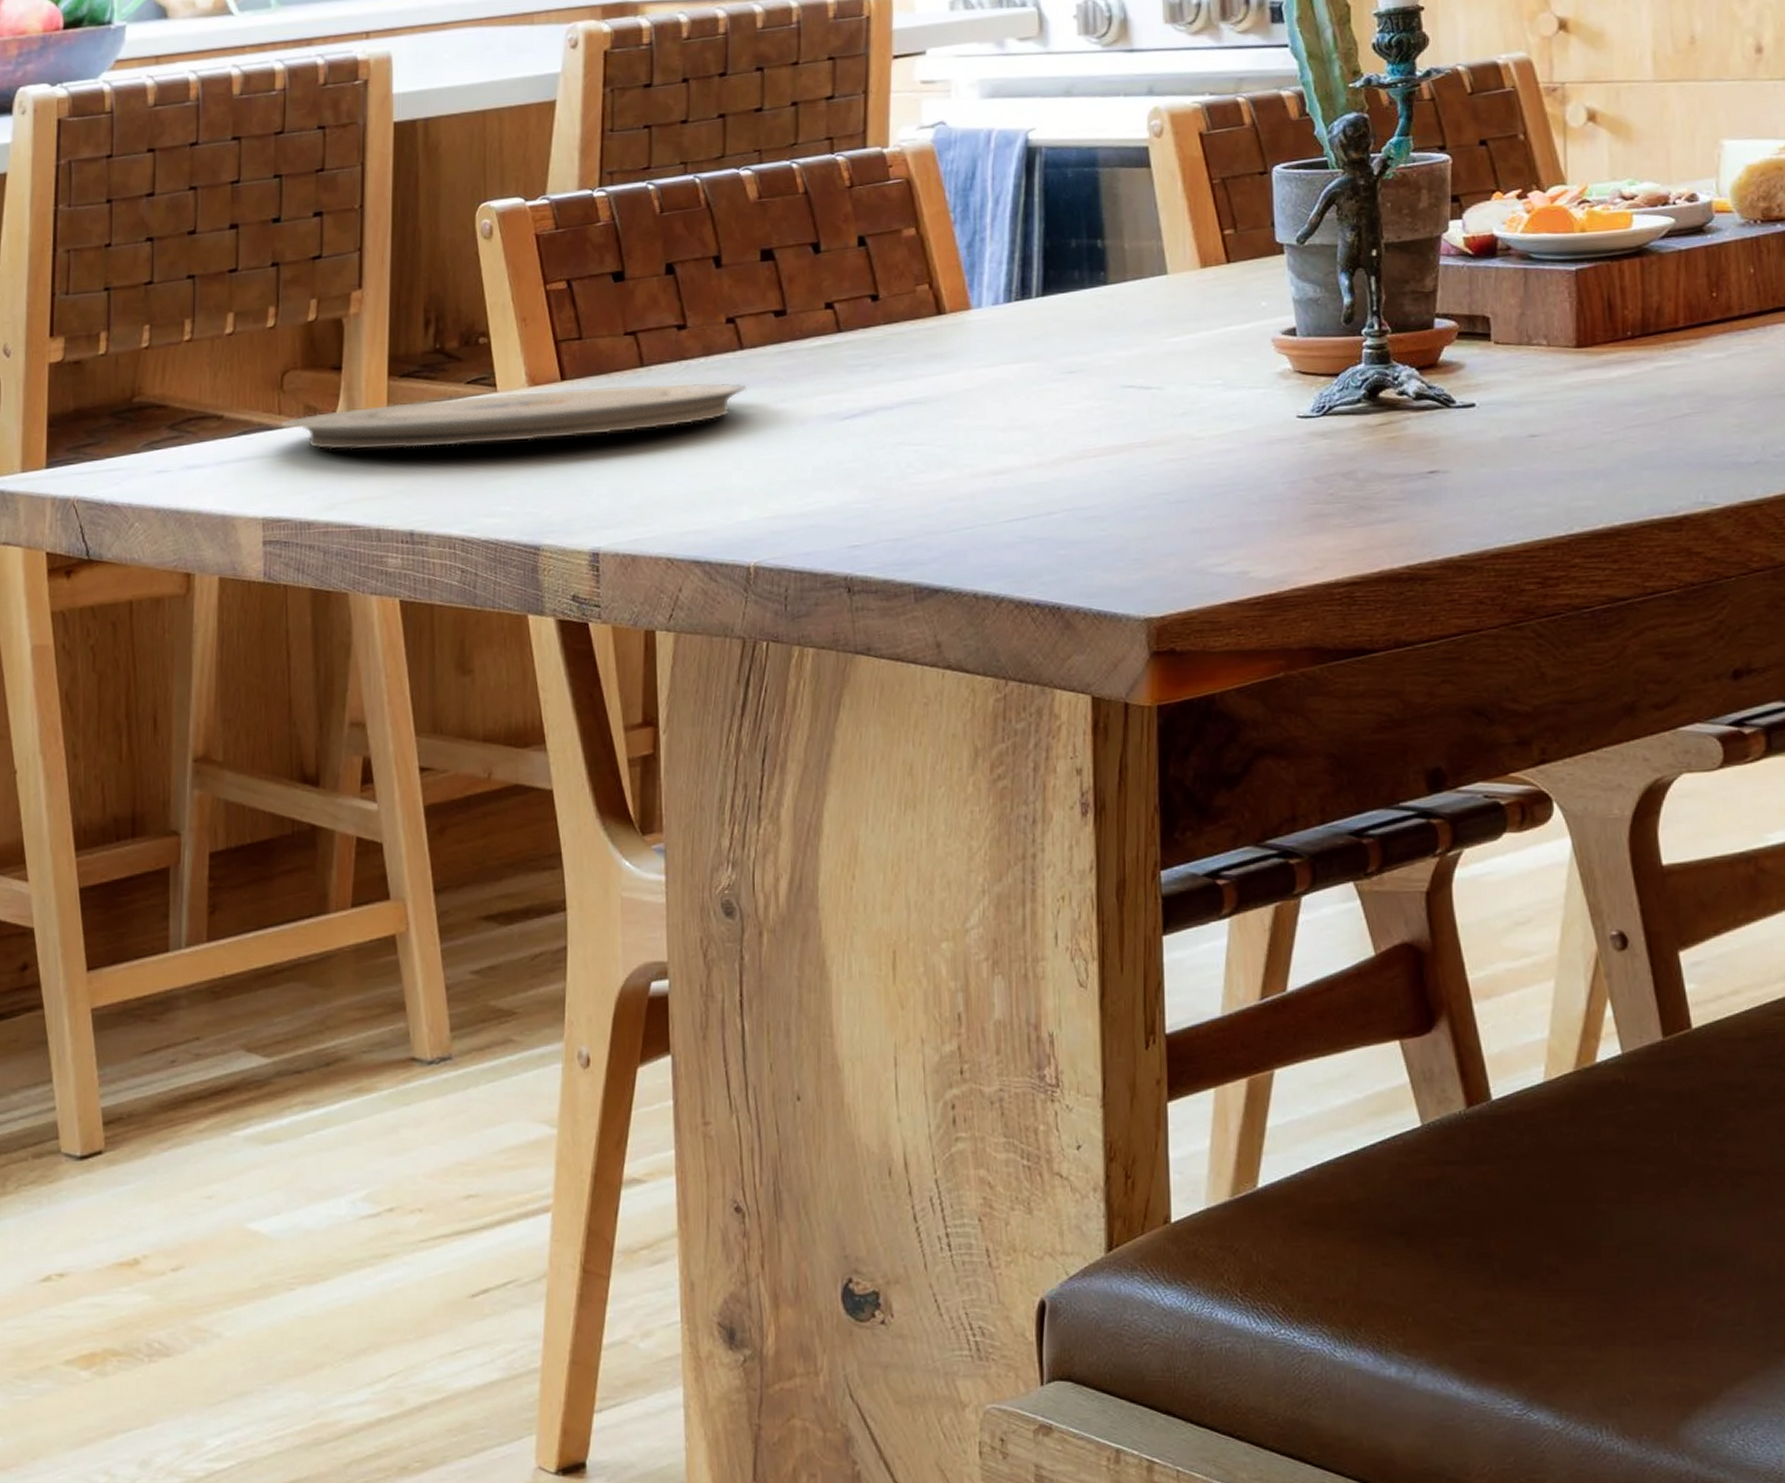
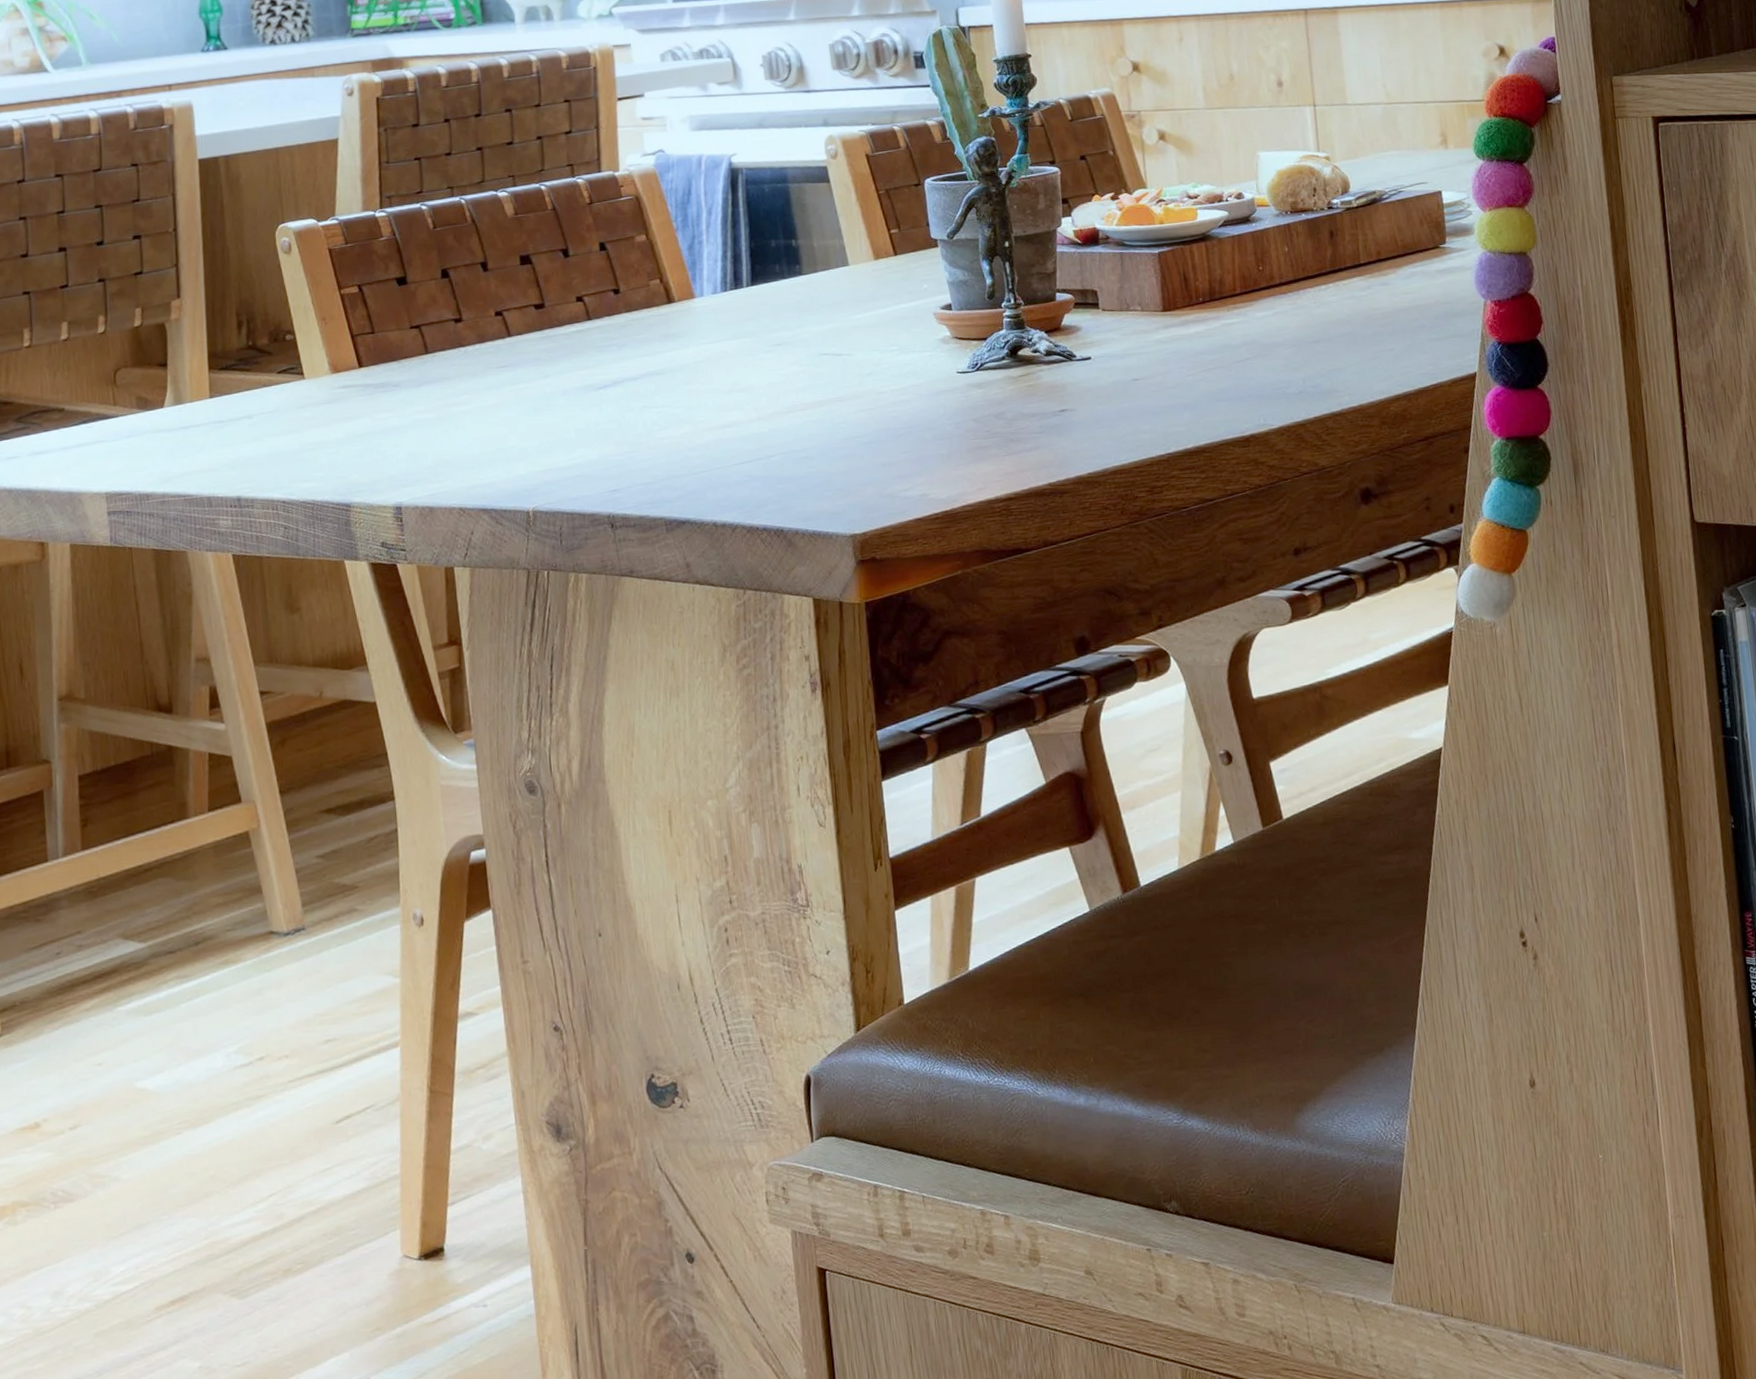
plate: present [280,383,746,450] -> none [116,364,516,433]

